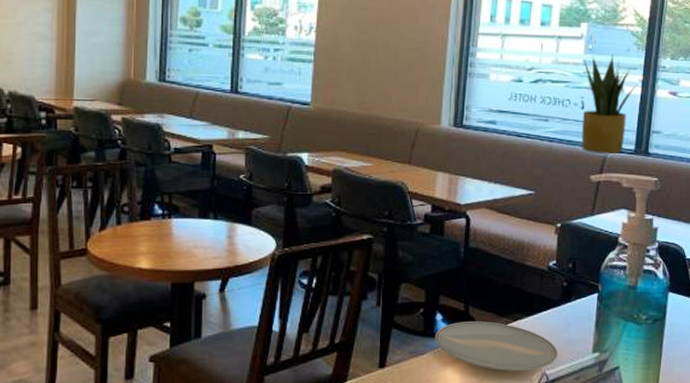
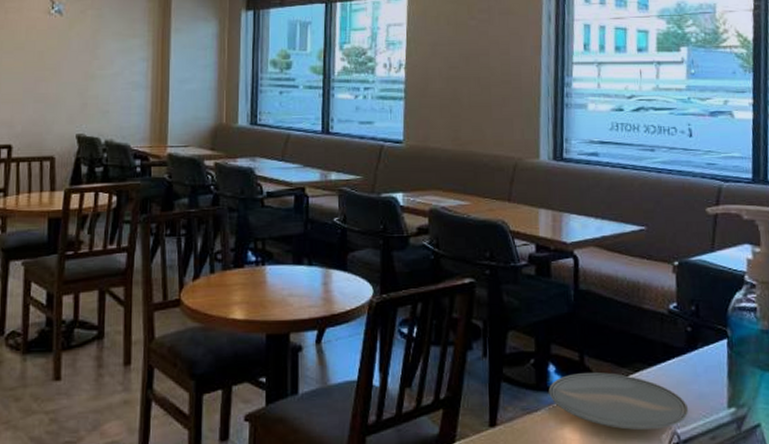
planter: present [582,54,637,155] -> none [686,78,748,185]

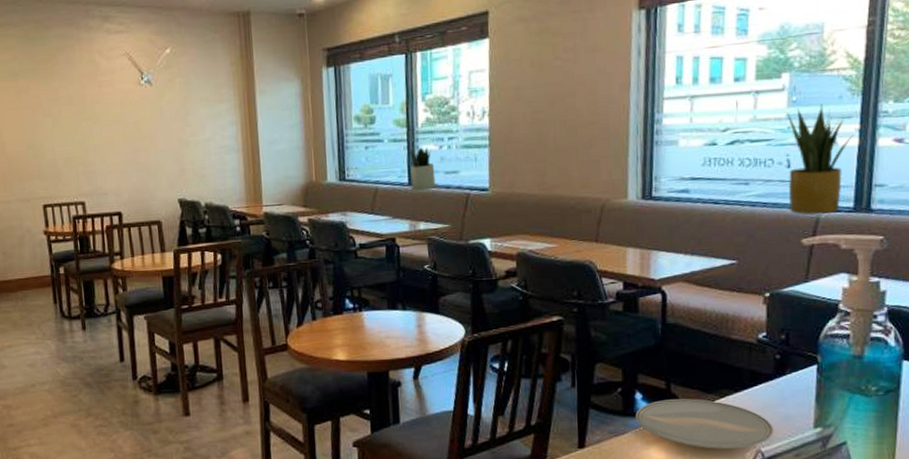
planter: none [323,95,352,139] -> present [409,147,438,191]
planter: none [686,78,748,185] -> present [787,104,853,216]

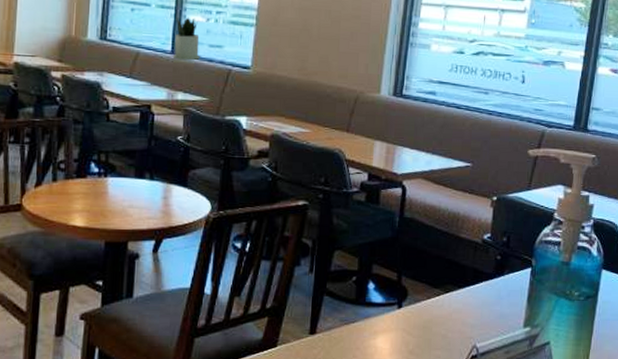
plate: present [635,398,774,450] -> none [366,291,490,344]
planter: present [787,104,853,216] -> none [521,29,579,130]

